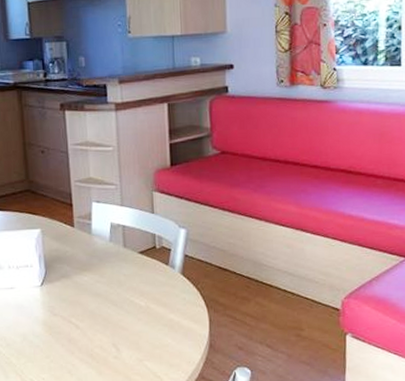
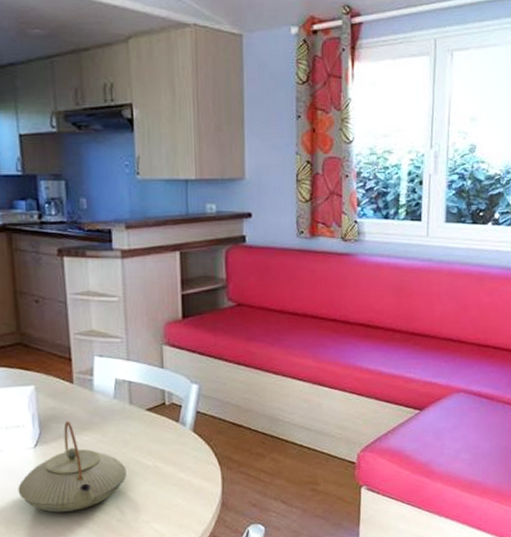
teapot: none [27,262,122,347] -> present [18,421,127,513]

